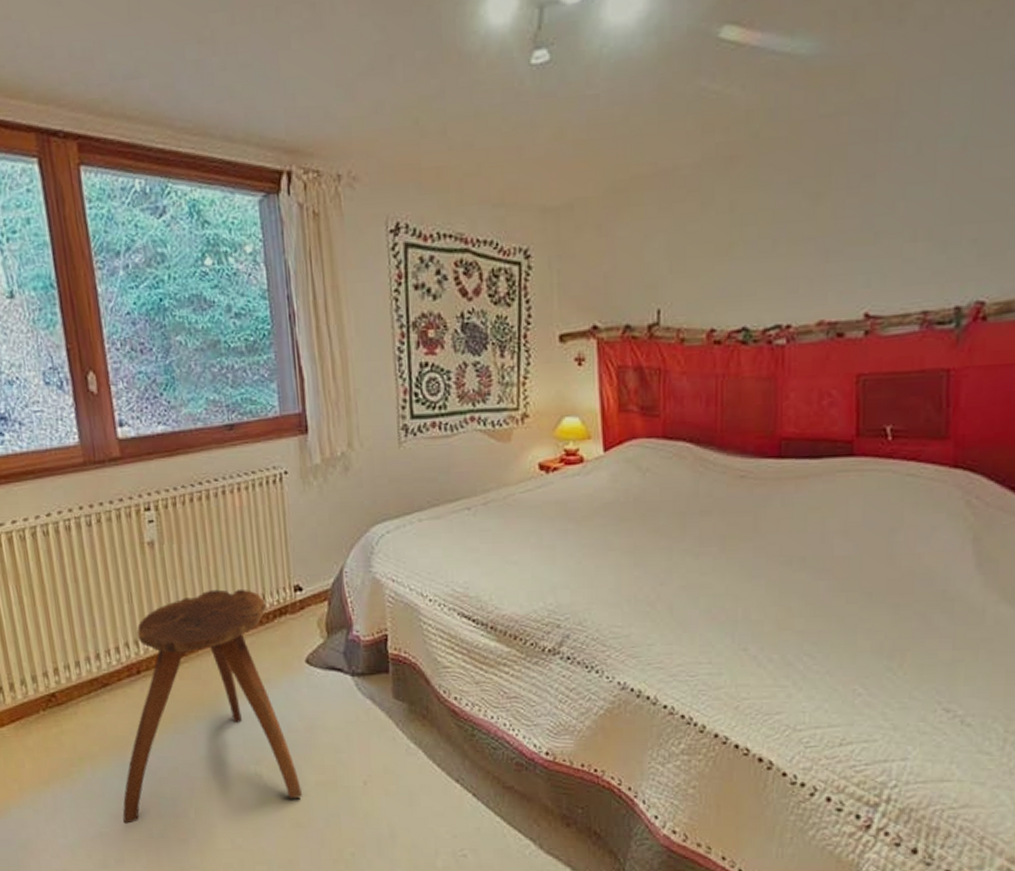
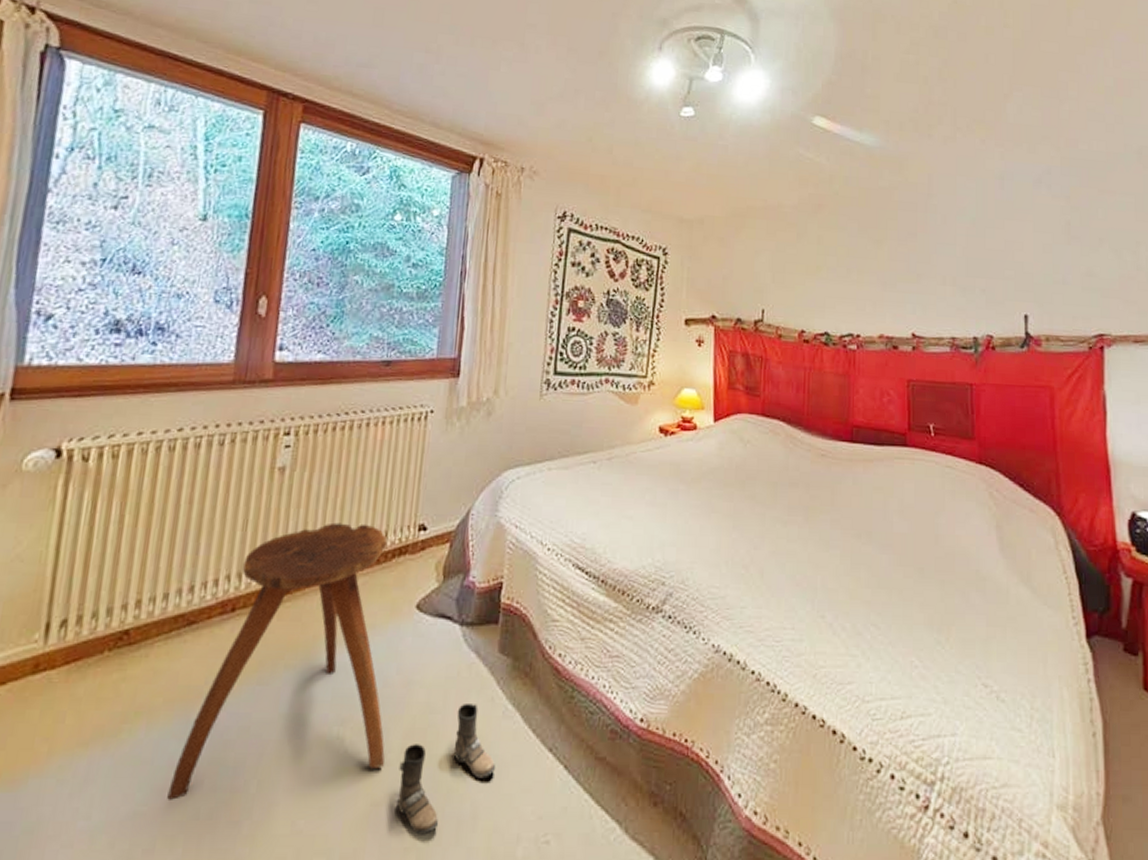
boots: none [316,744,407,850] -> present [397,704,496,835]

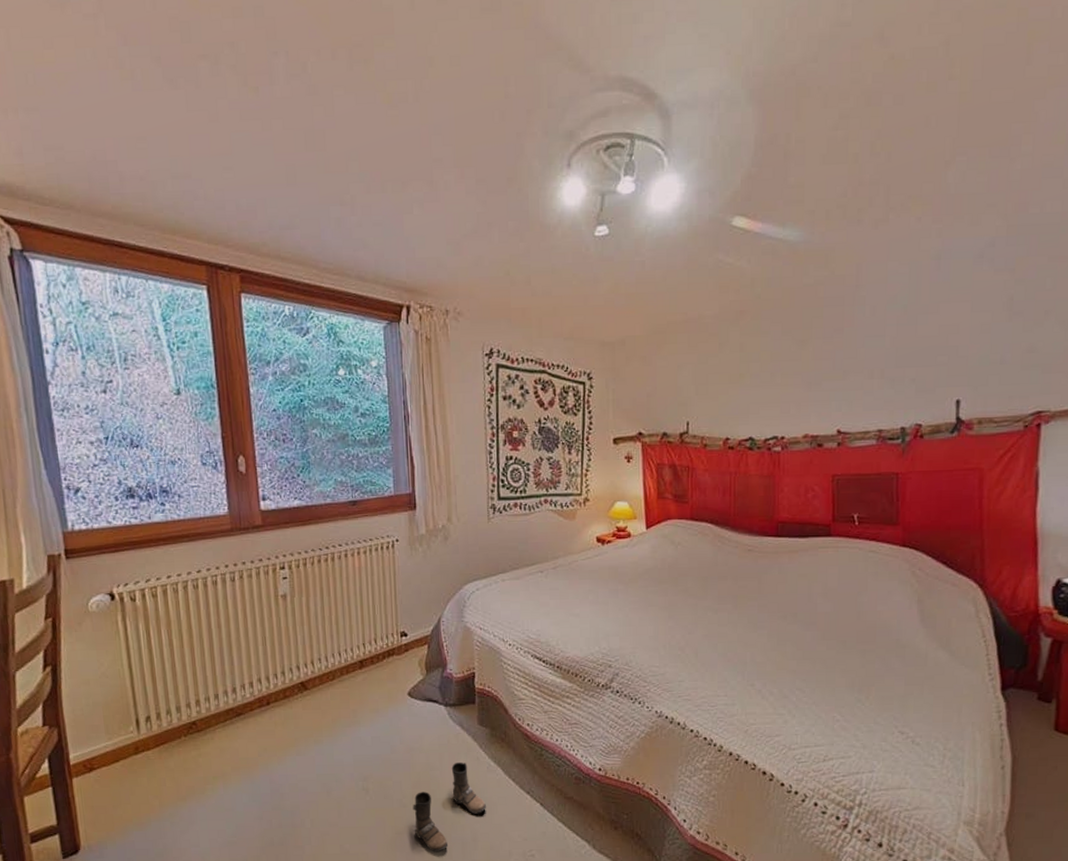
stool: present [167,522,388,800] -> none [248,634,402,833]

